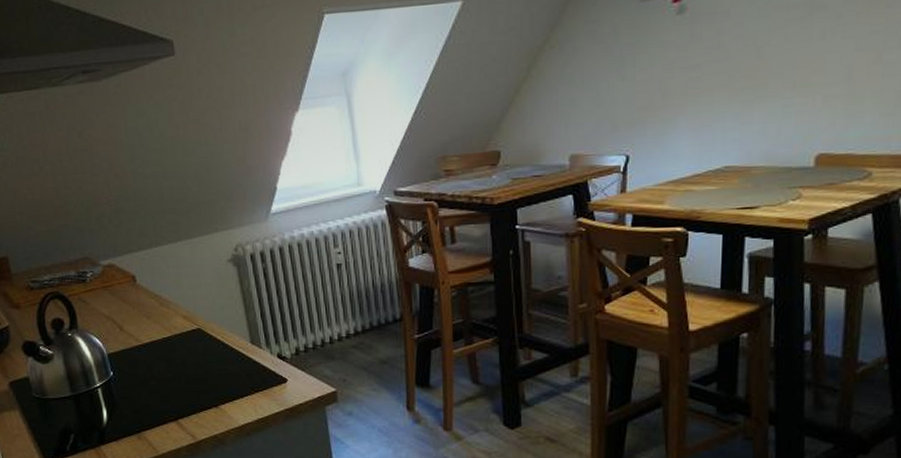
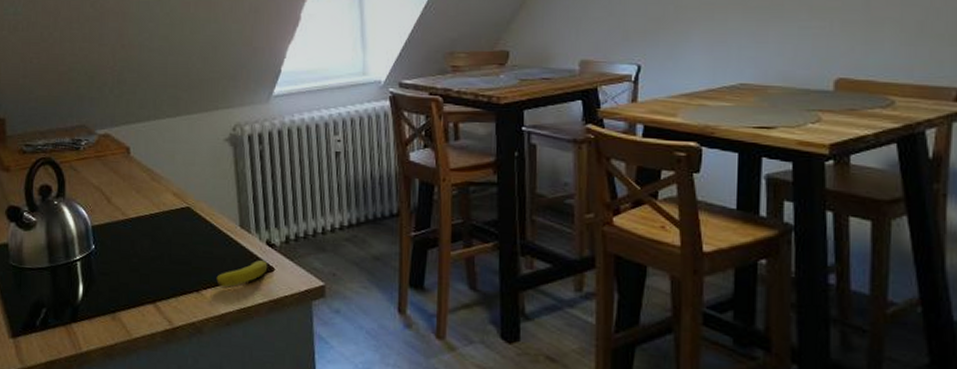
banana: none [233,373,281,401] -> present [216,260,268,287]

